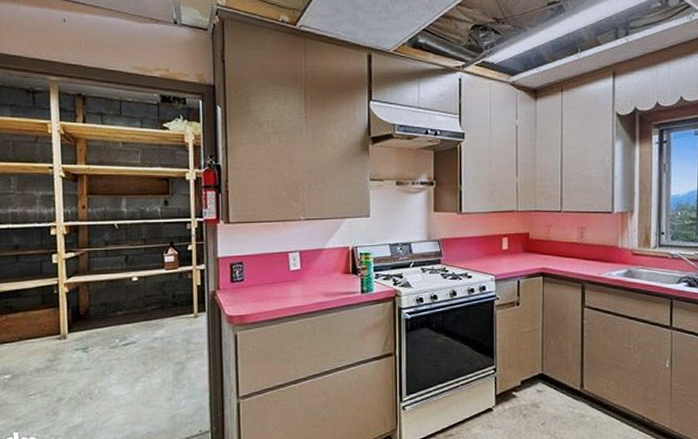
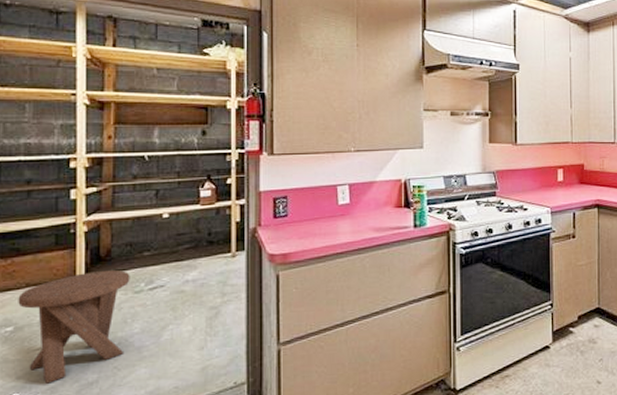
music stool: none [13,328,107,425] -> present [18,270,130,384]

